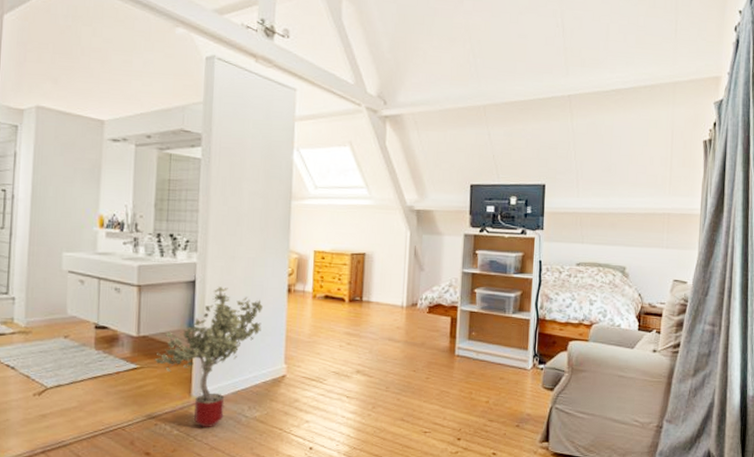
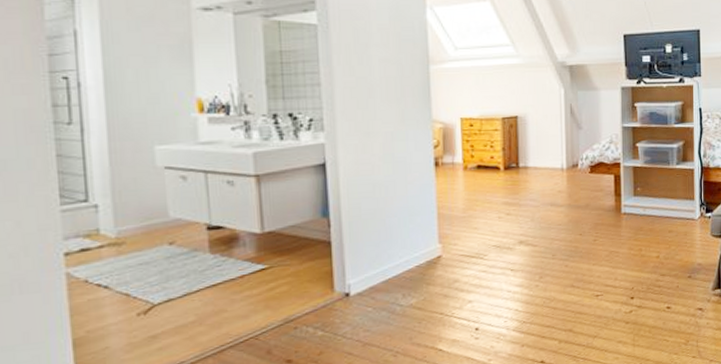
potted tree: present [154,286,263,428] -> none [285,167,409,324]

